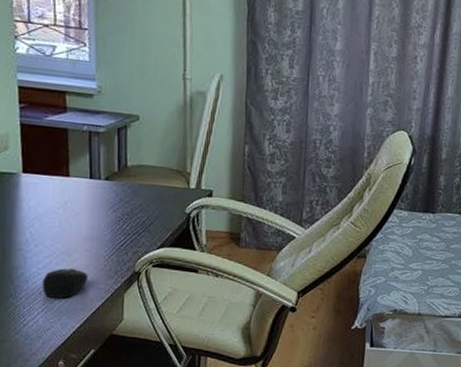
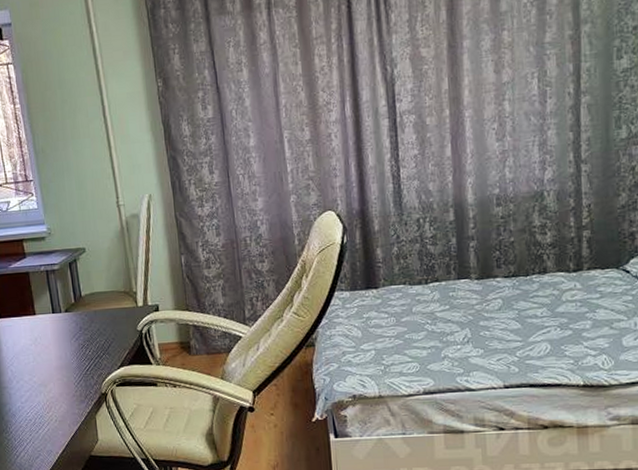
computer mouse: present [41,268,89,299] -> none [26,398,64,428]

